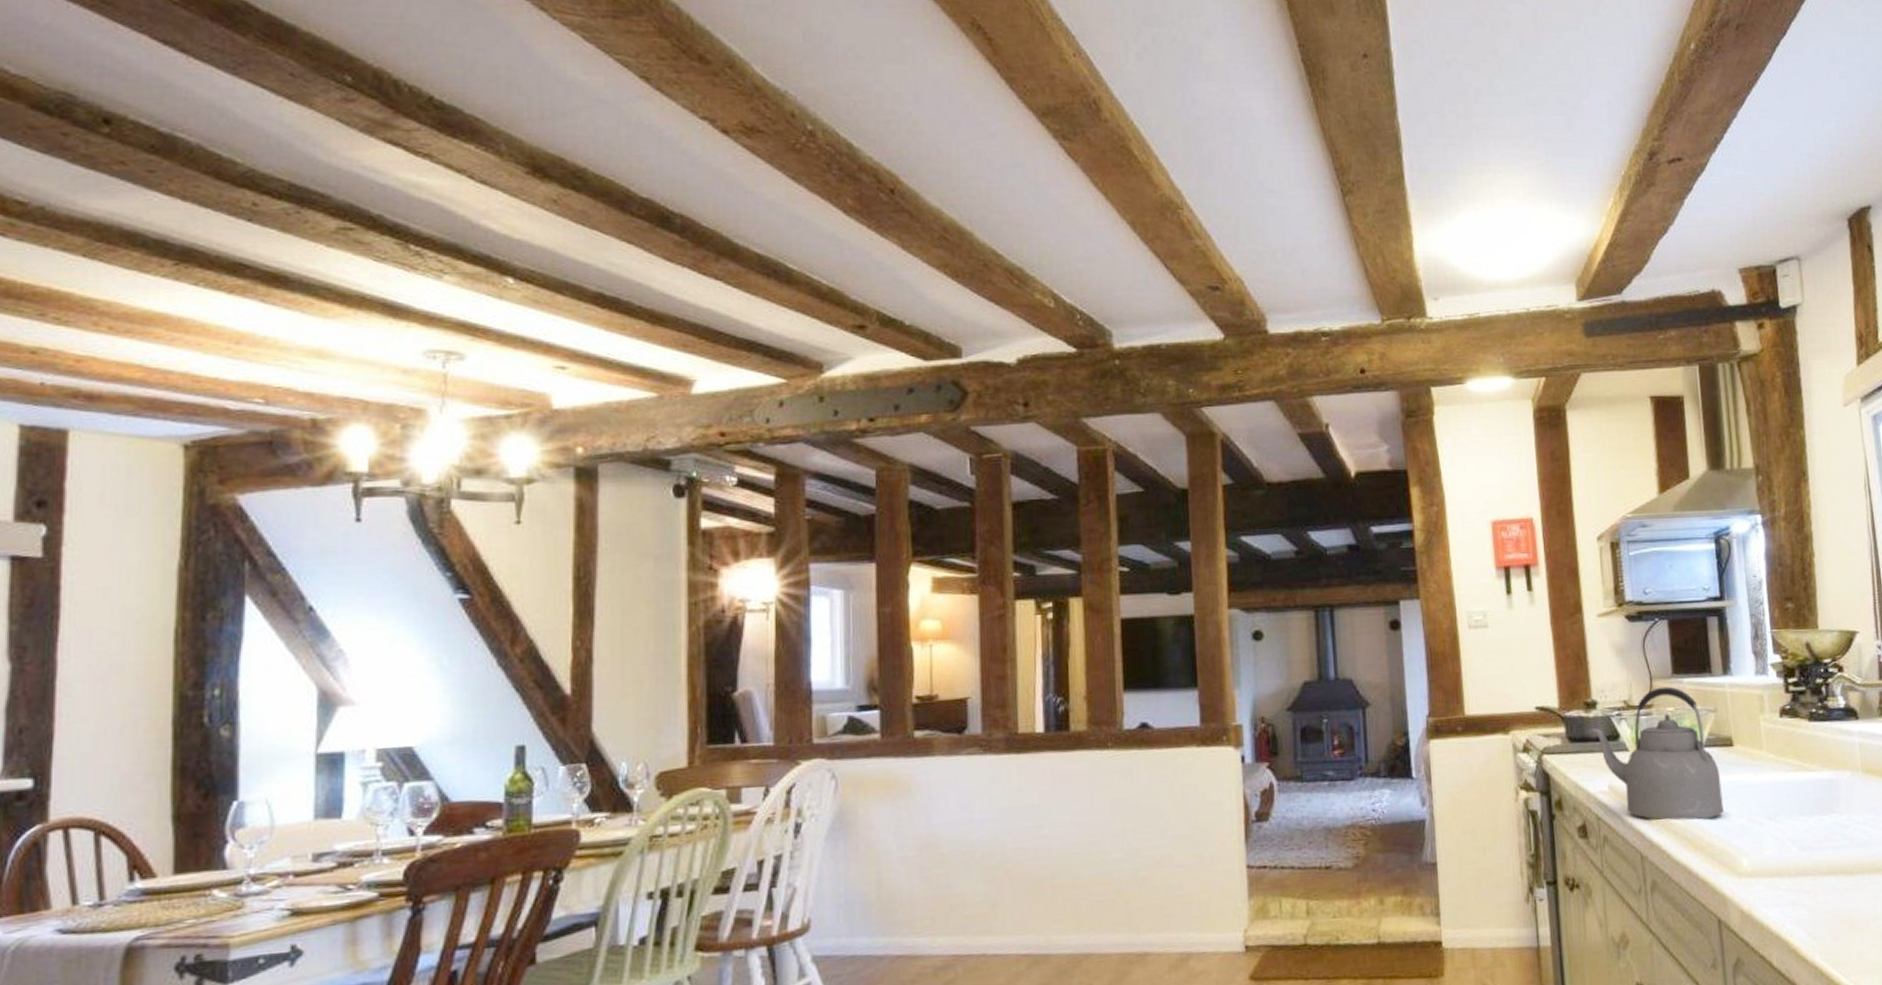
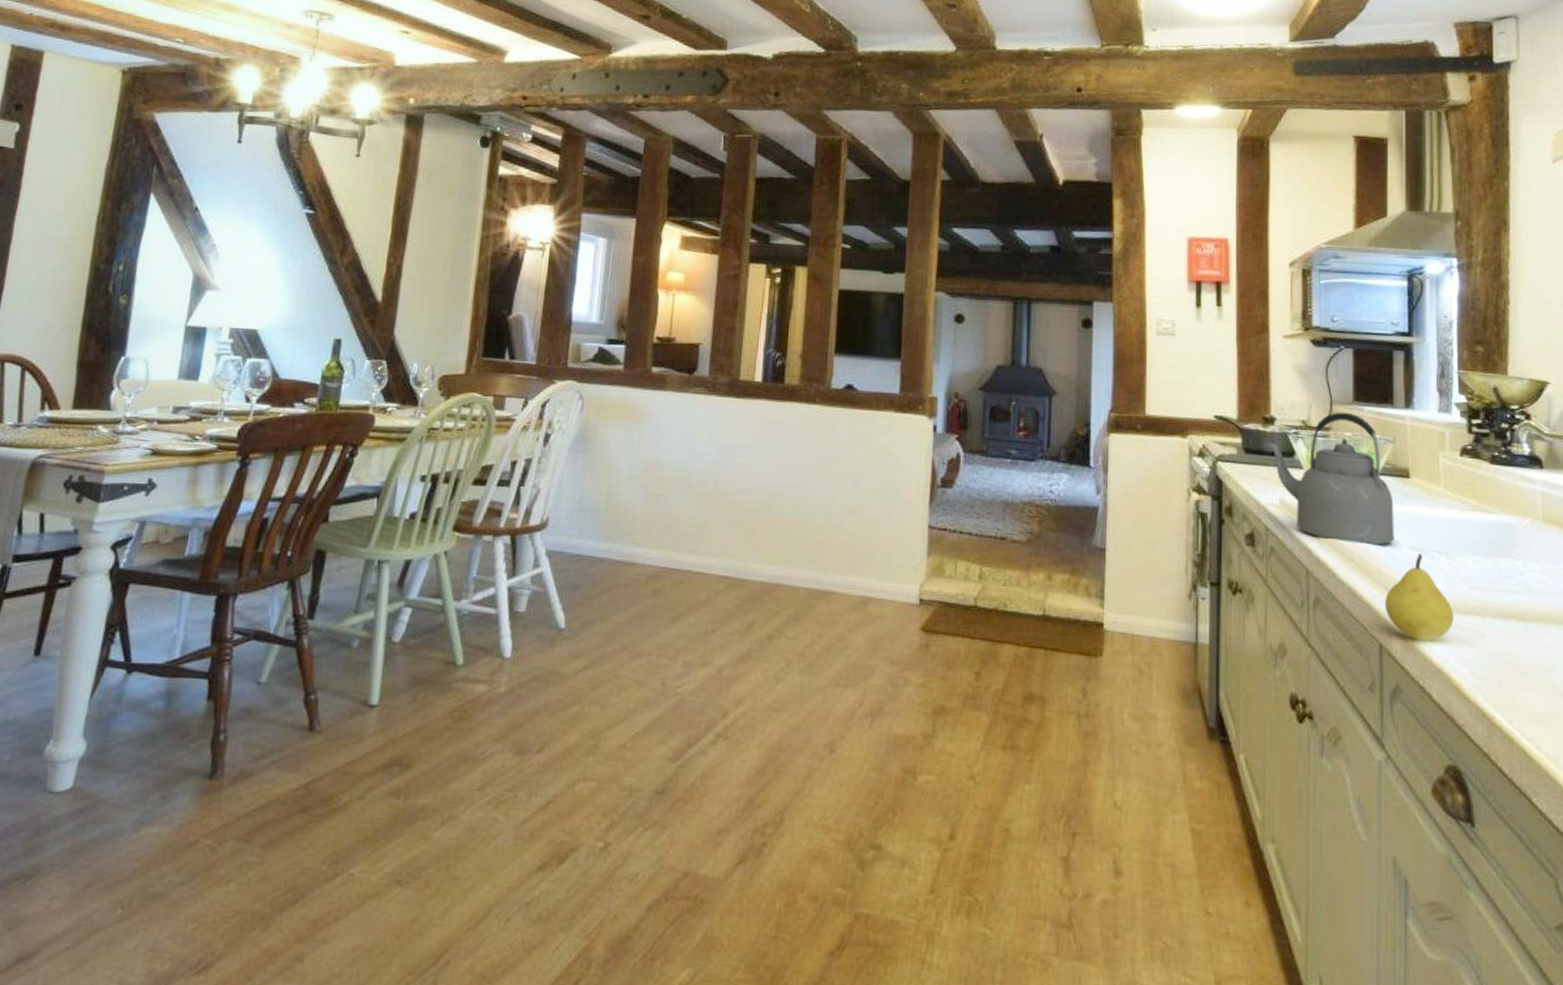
fruit: none [1720,821,1787,909] -> present [1385,553,1454,641]

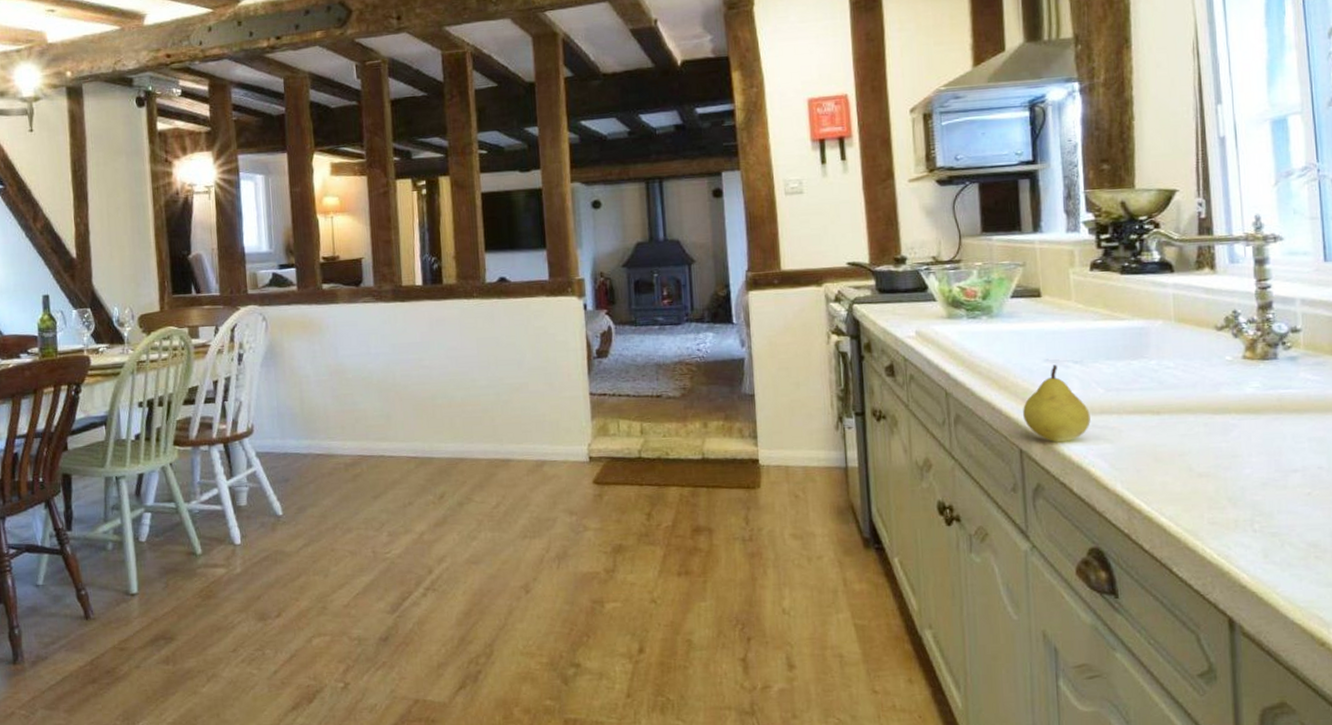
kettle: present [1263,412,1394,545] -> none [896,243,1029,363]

